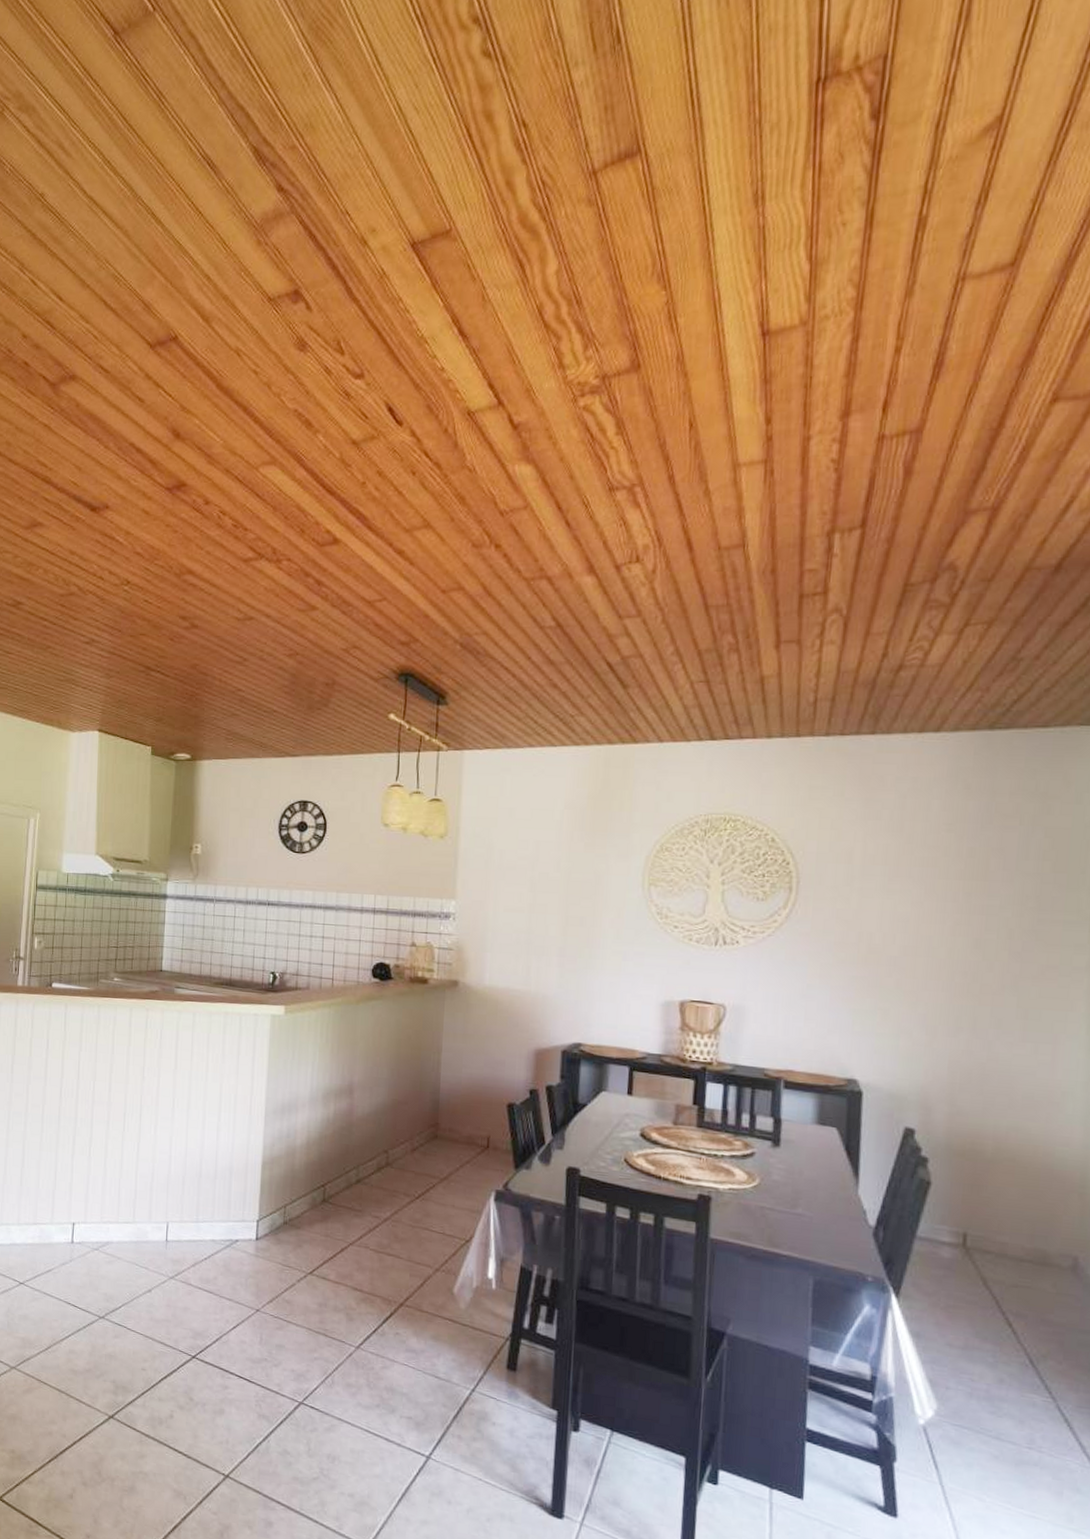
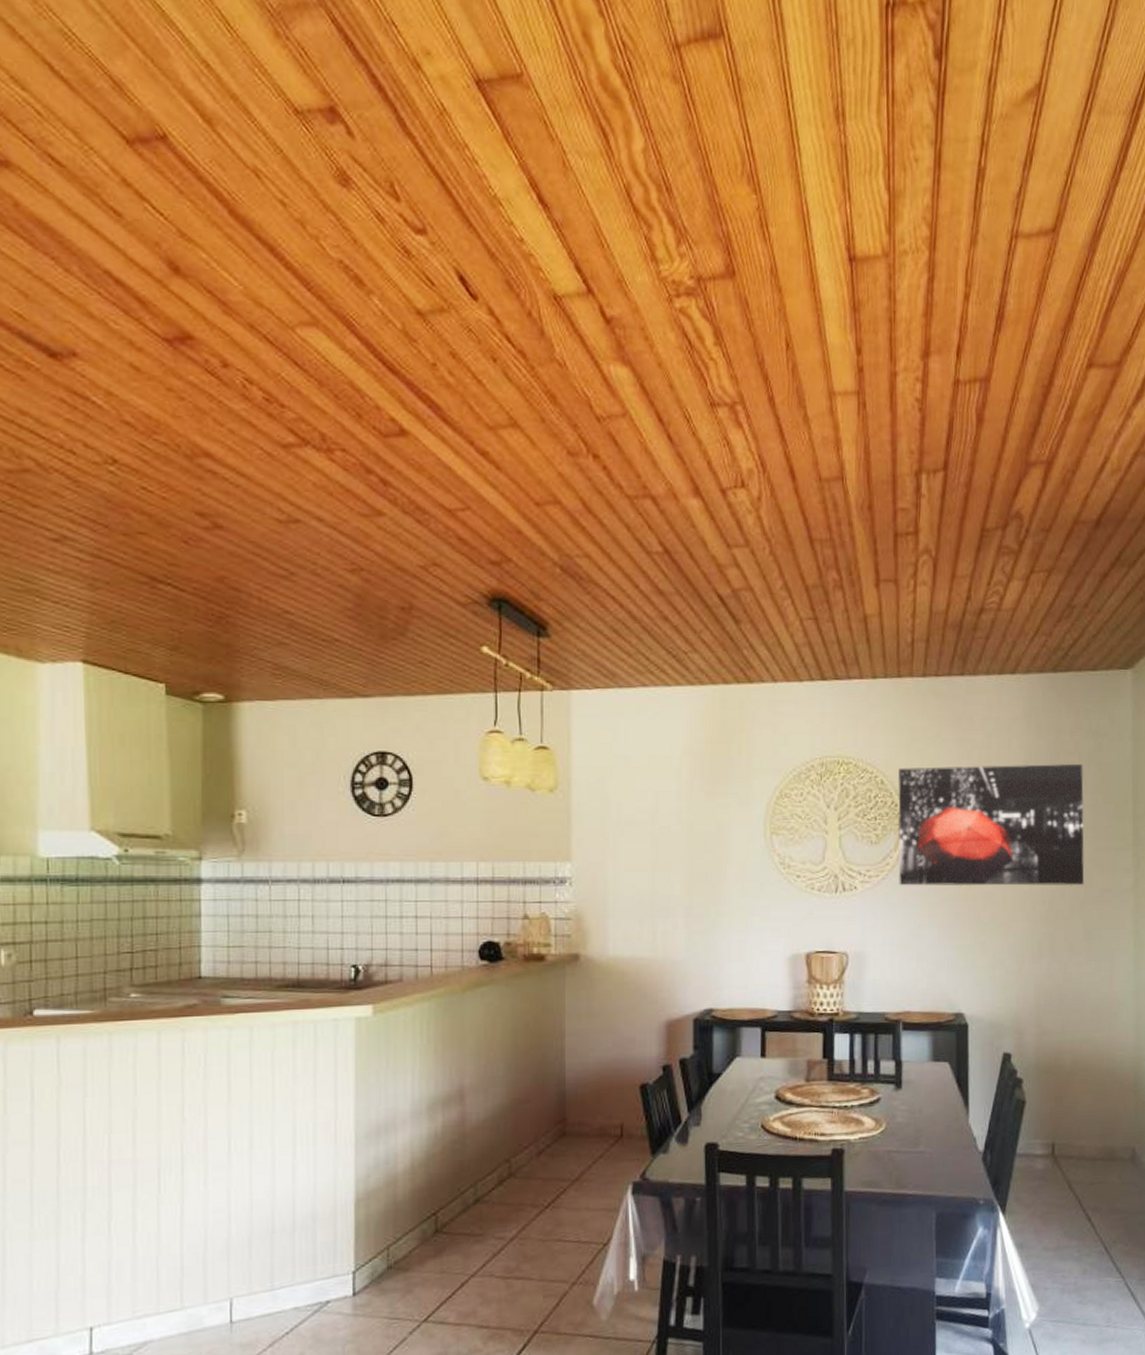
wall art: none [786,826,1025,959] -> present [898,763,1085,887]

